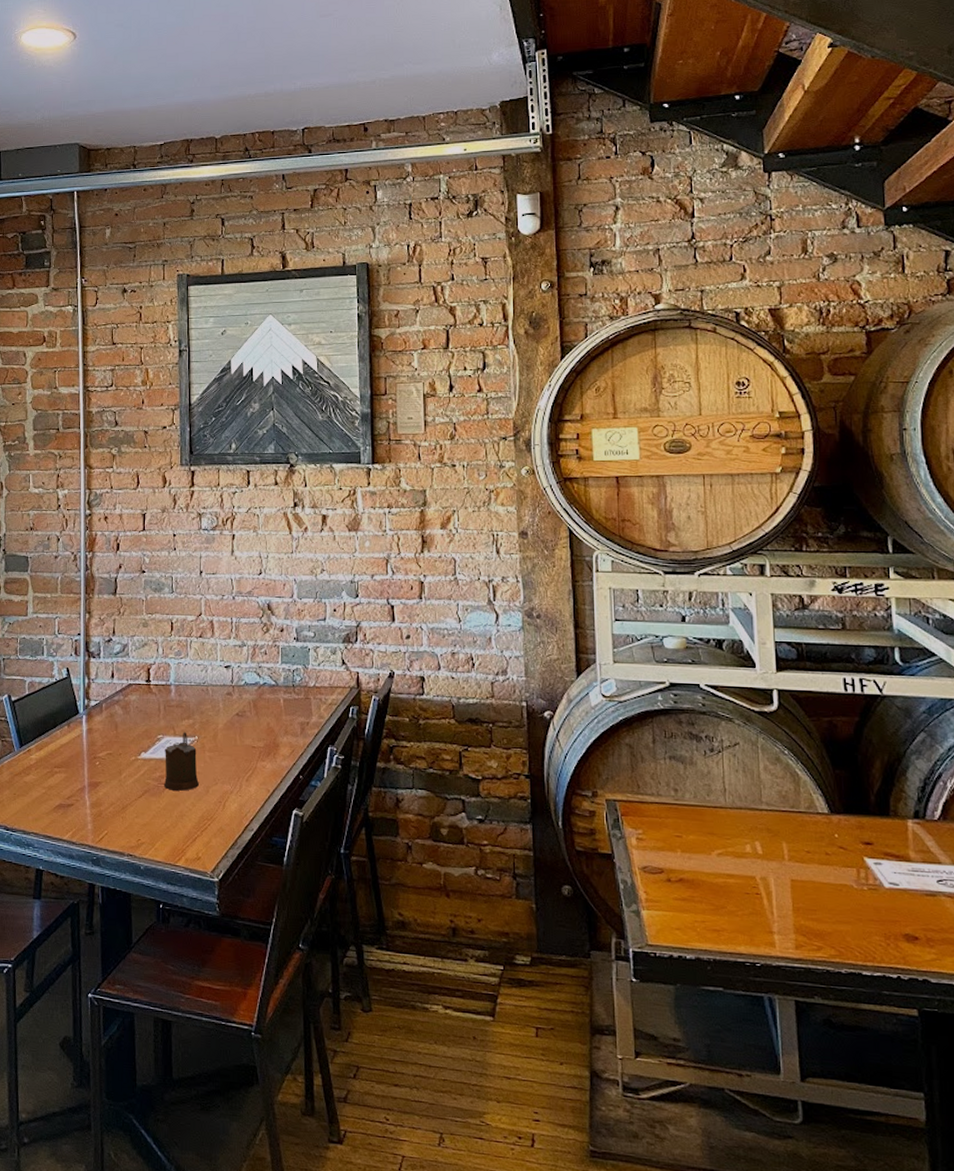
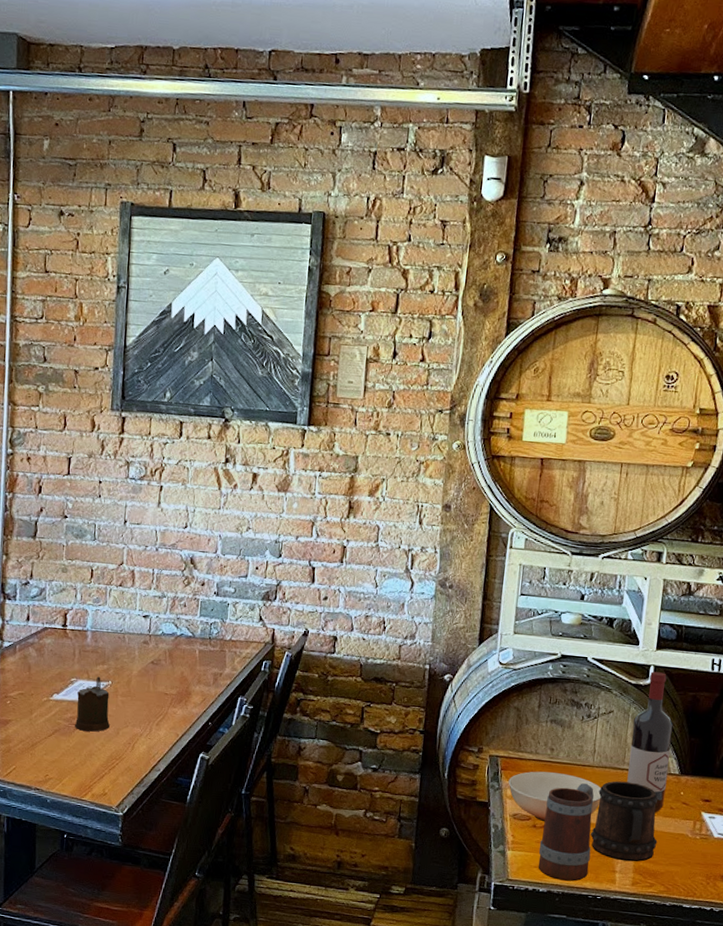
bowl: none [631,816,742,875] -> present [508,771,602,822]
beer mug: none [678,828,741,946] -> present [538,783,594,881]
beer mug: none [736,823,817,921] -> present [590,781,659,862]
wine bottle: none [764,696,817,860] -> present [627,671,673,813]

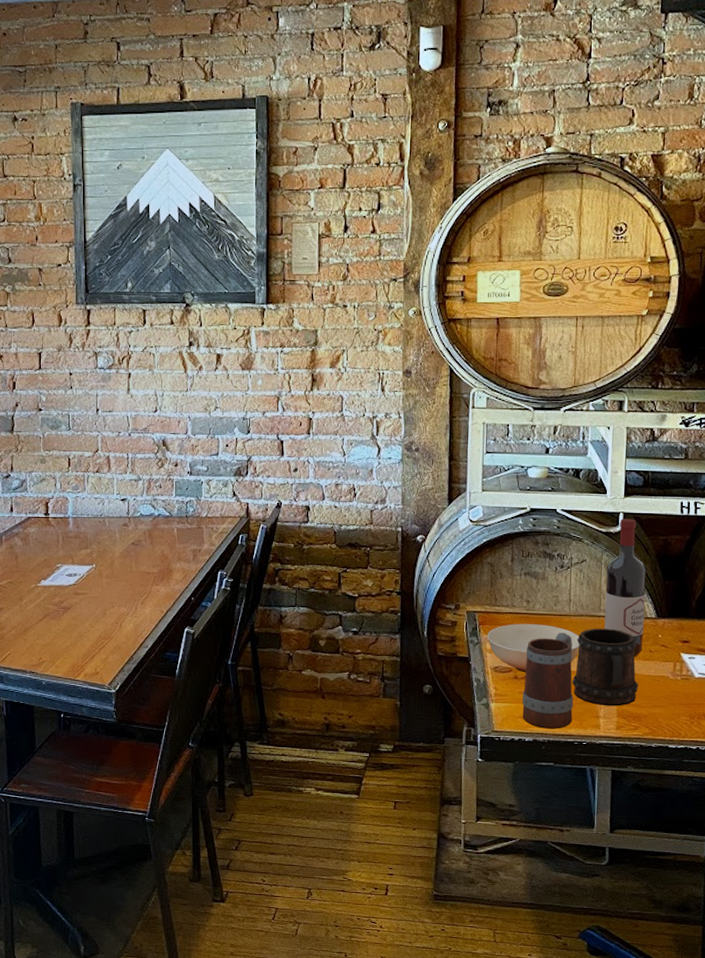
beer mug: present [75,676,110,732] -> none [64,560,96,614]

